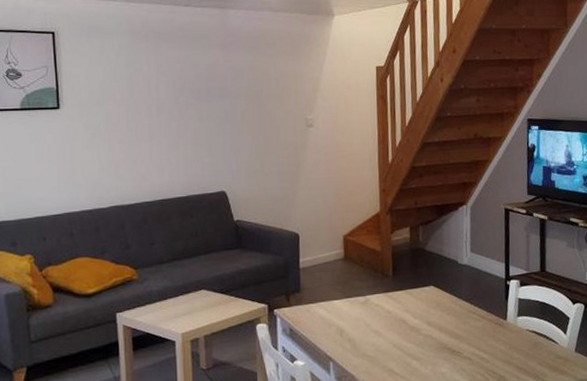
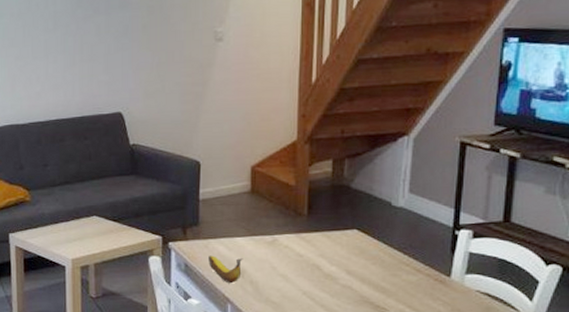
banana: none [310,318,341,343] -> present [208,255,243,284]

